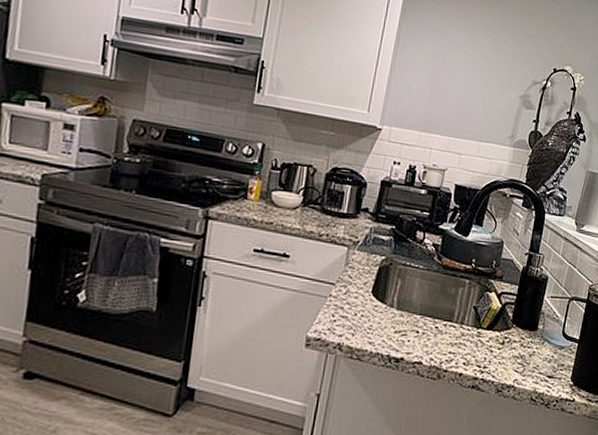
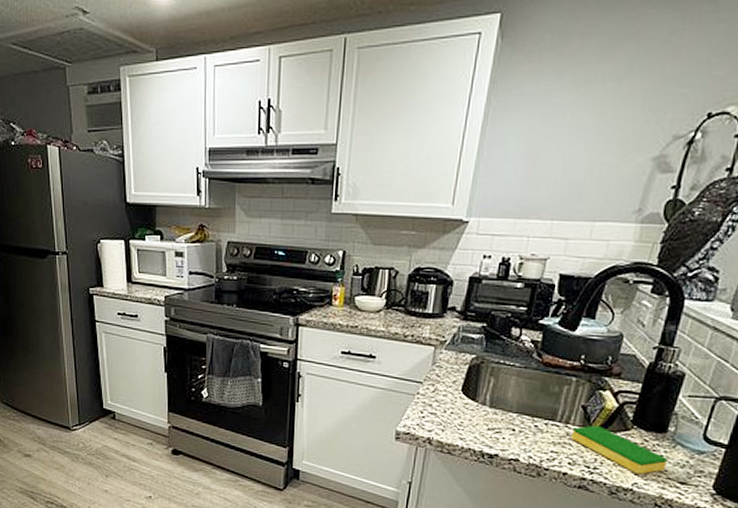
dish sponge: none [465,325,539,371] -> present [571,425,668,475]

